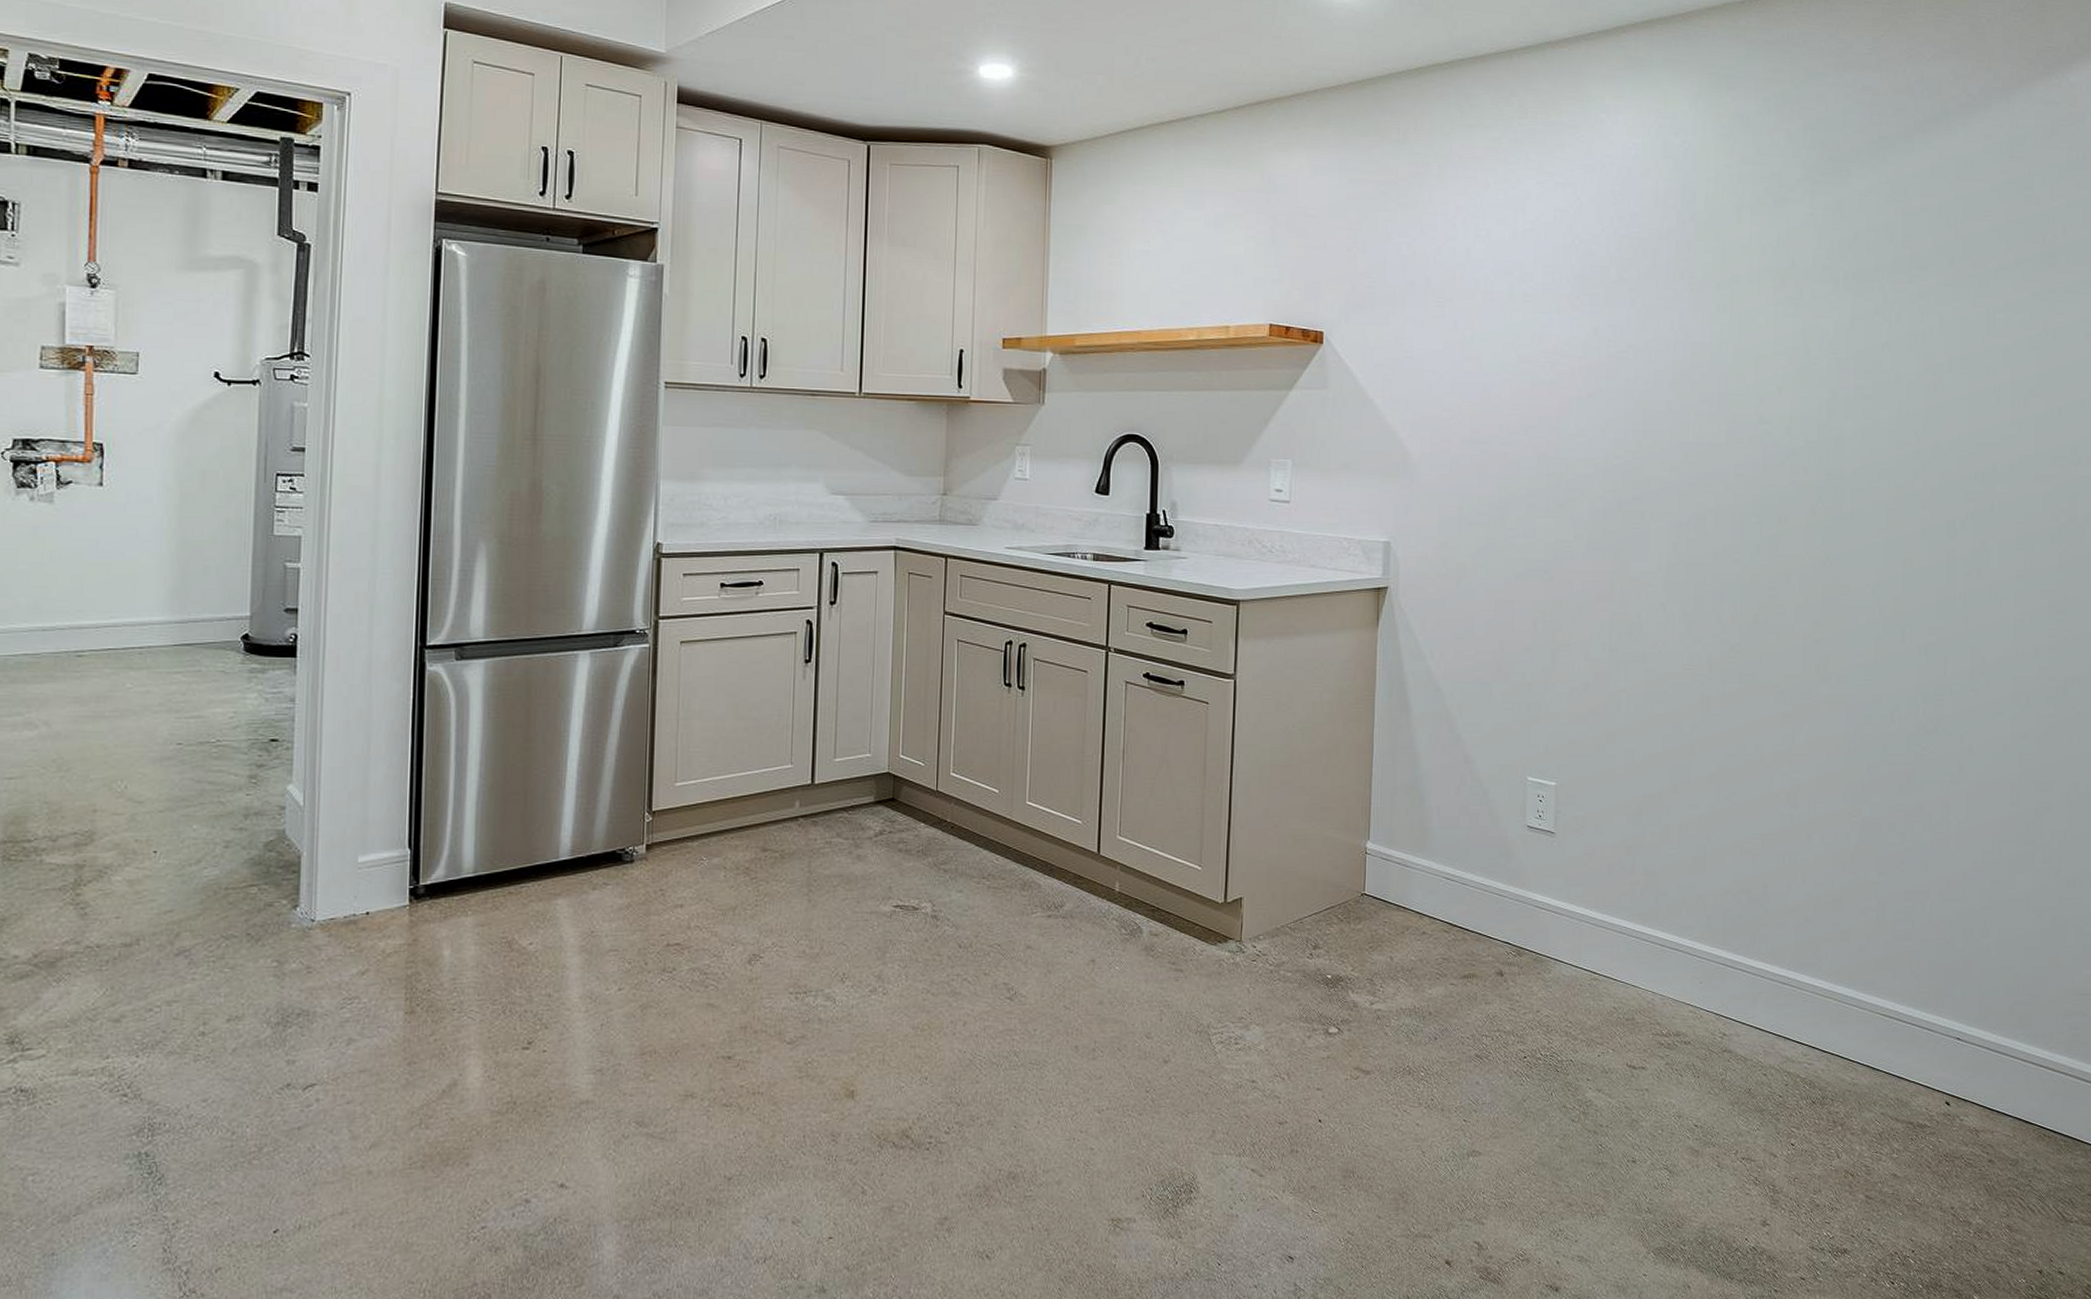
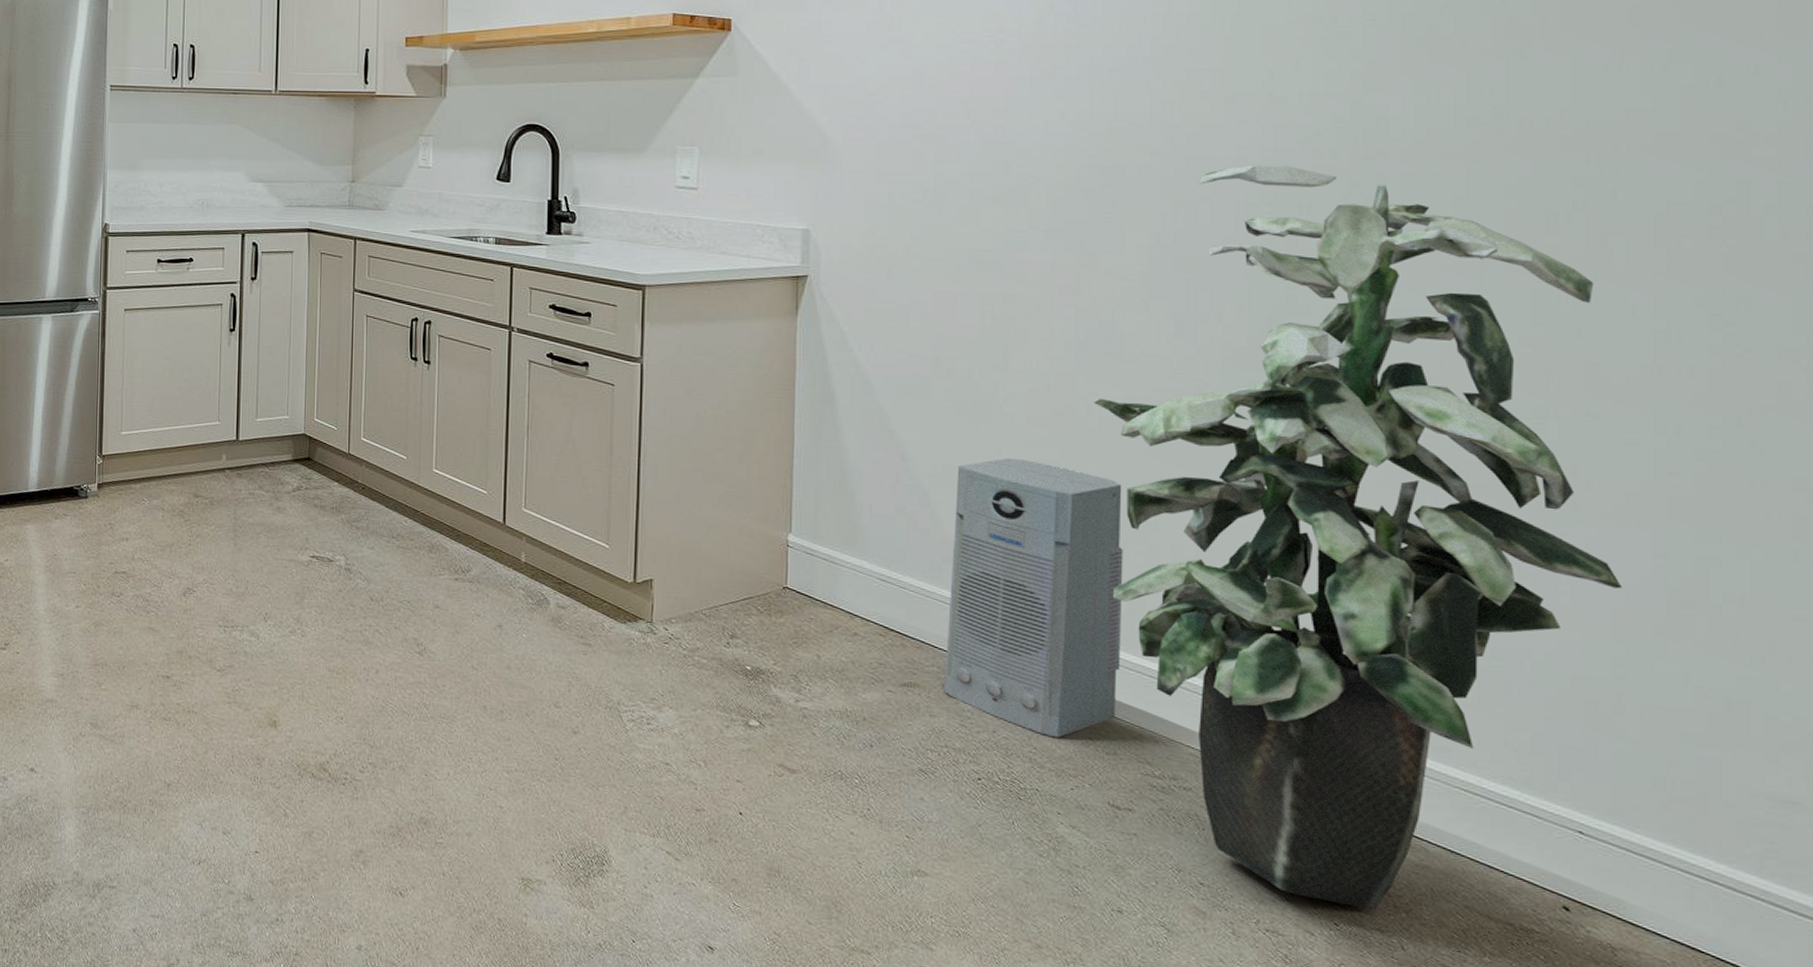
air purifier: none [1498,754,1643,1011] -> present [944,457,1123,738]
indoor plant: none [1623,480,1990,1128] -> present [1094,165,1622,910]

